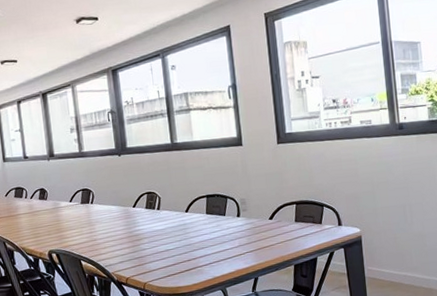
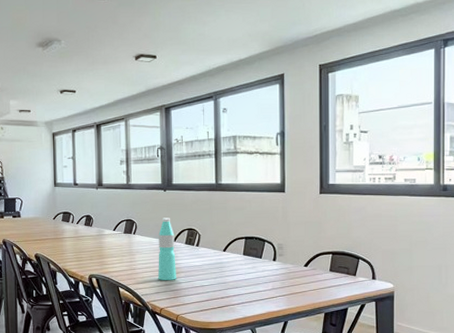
water bottle: none [117,183,140,249] -> present [158,217,176,280]

